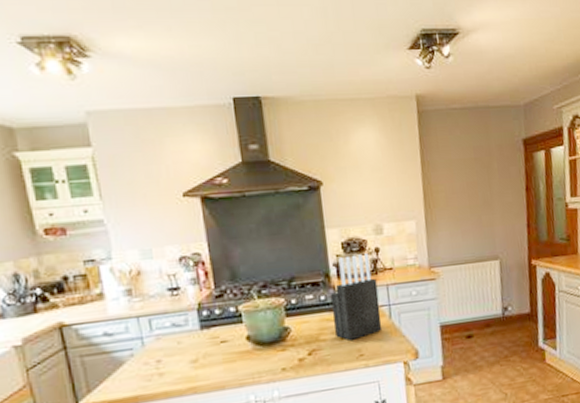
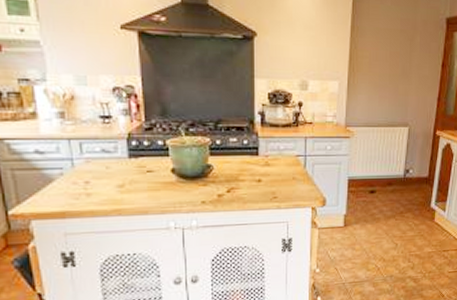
knife block: present [331,253,382,340] -> none [254,106,297,183]

